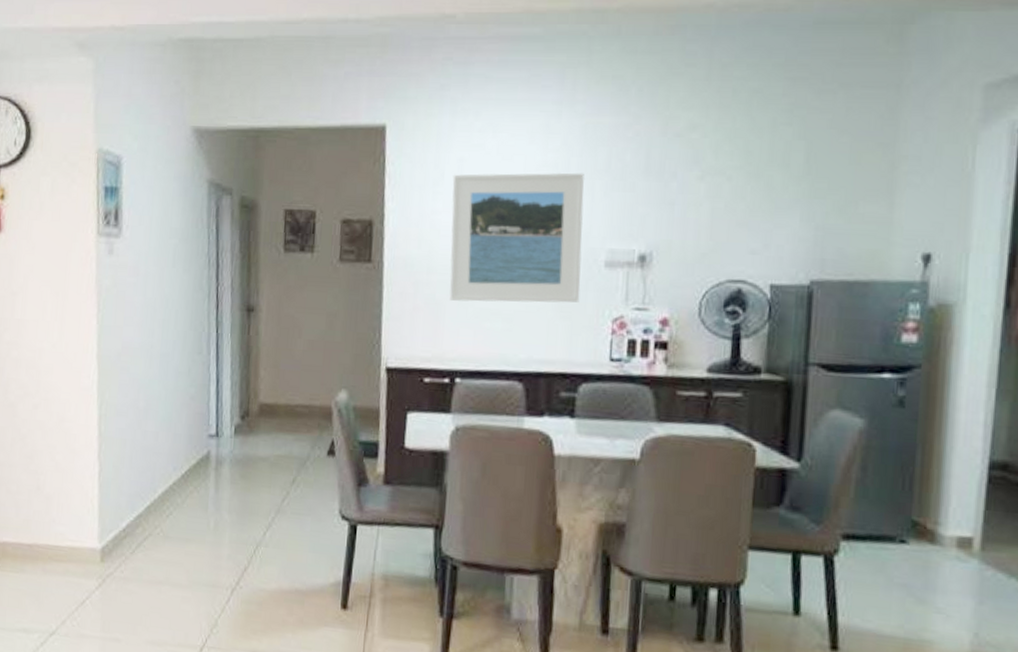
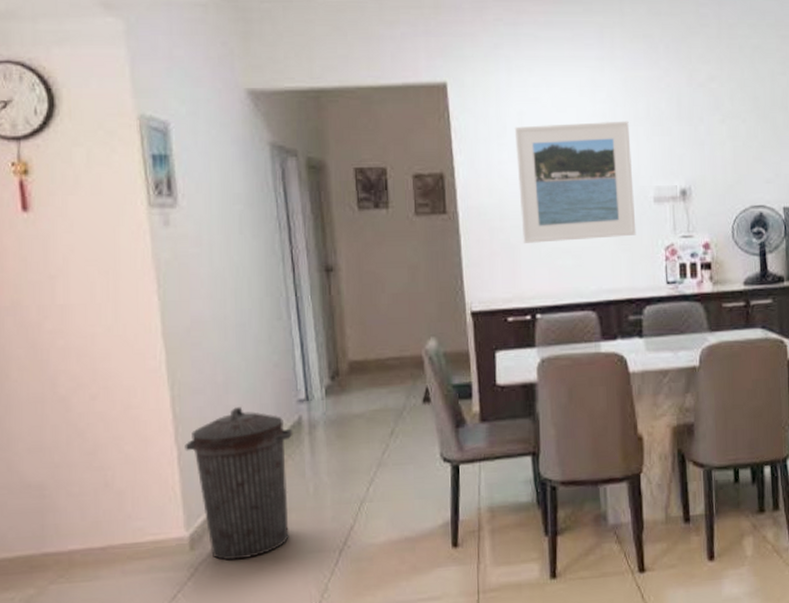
trash can: none [105,433,200,580] -> present [185,407,292,561]

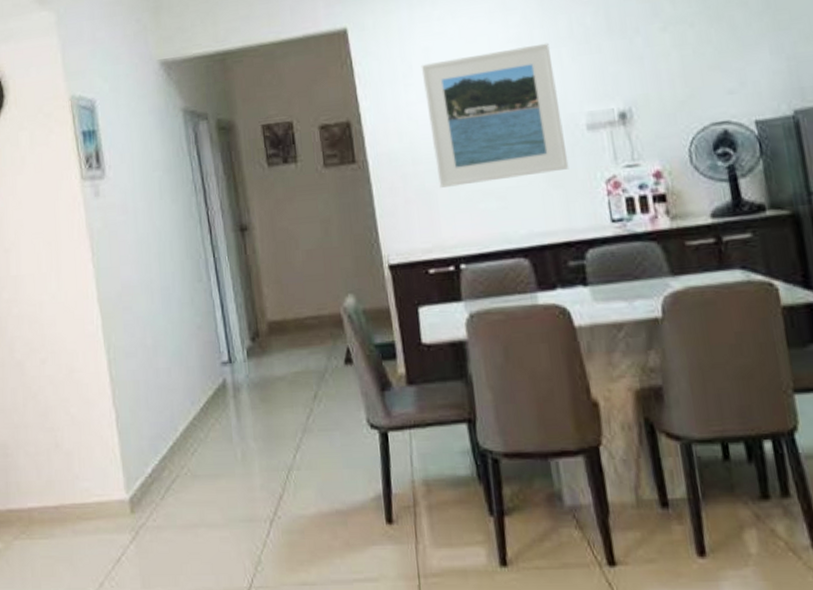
trash can: present [185,407,292,561] -> none [121,370,221,526]

